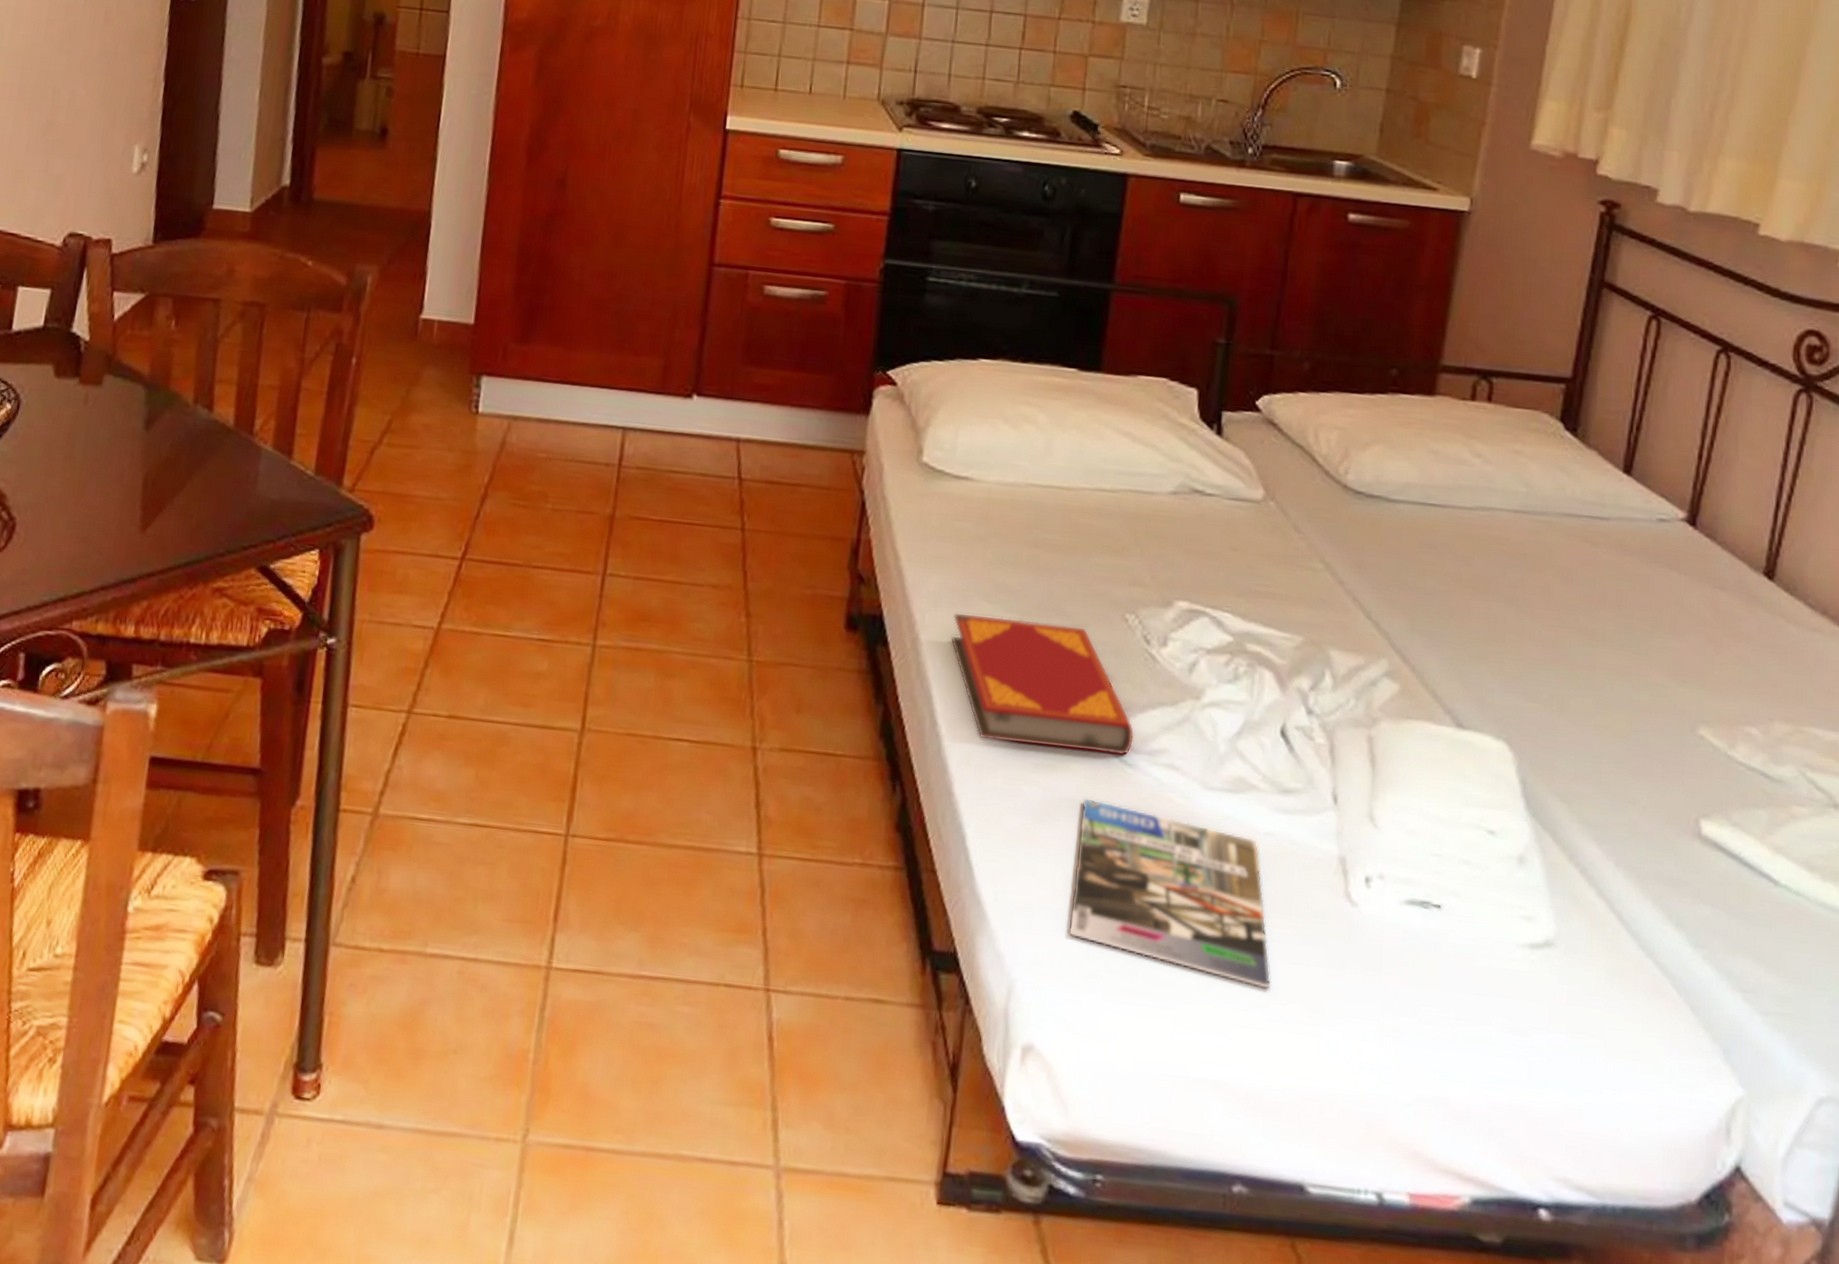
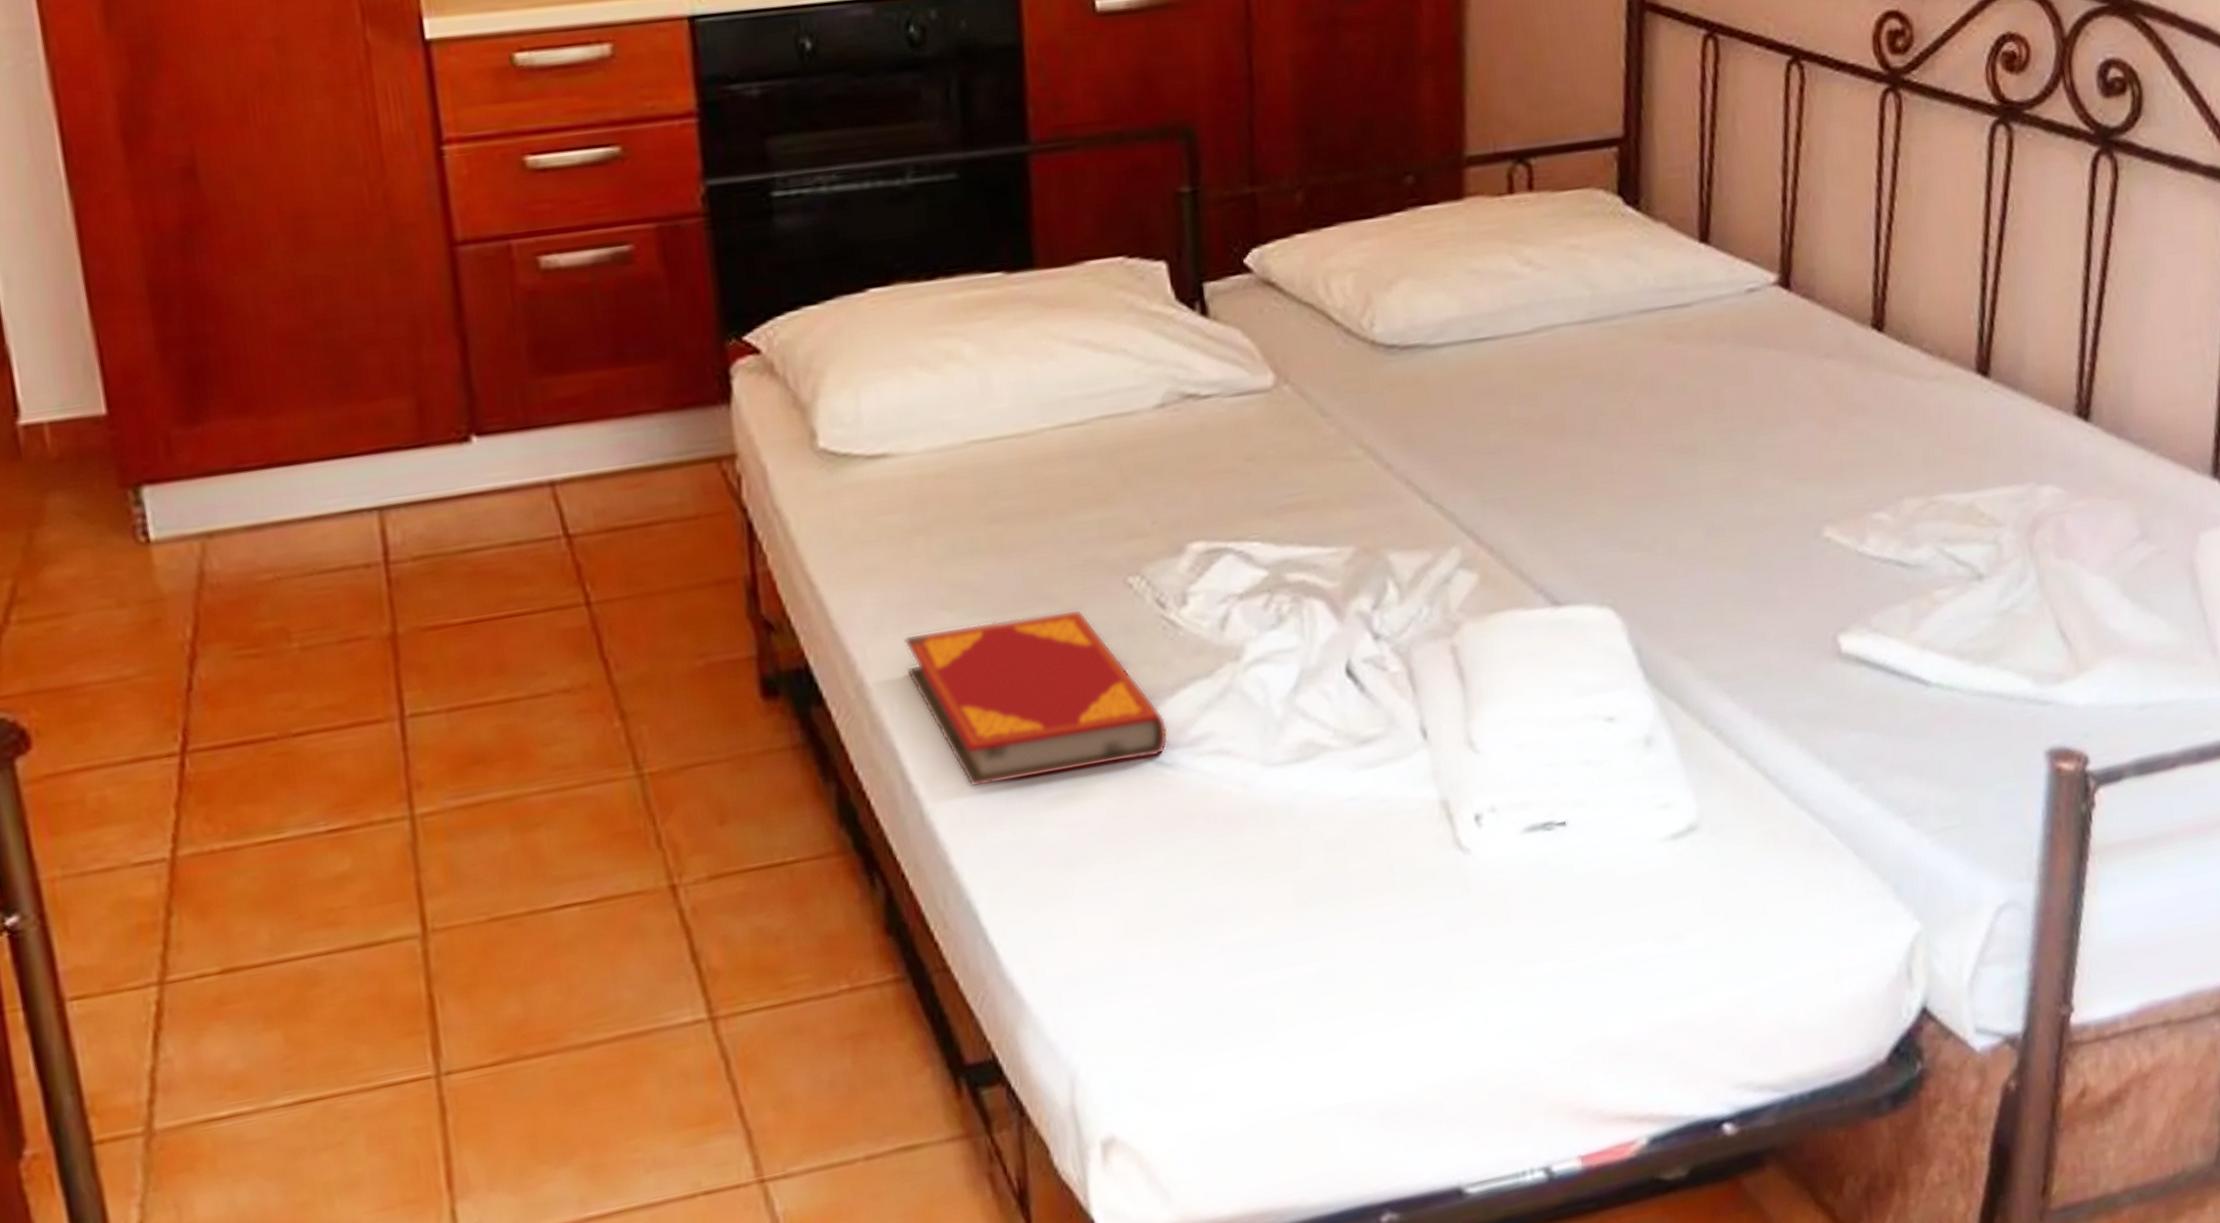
magazine: present [1069,797,1271,990] -> none [1118,809,1385,995]

